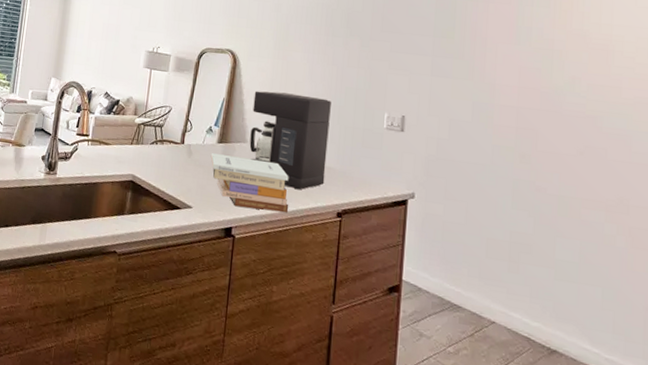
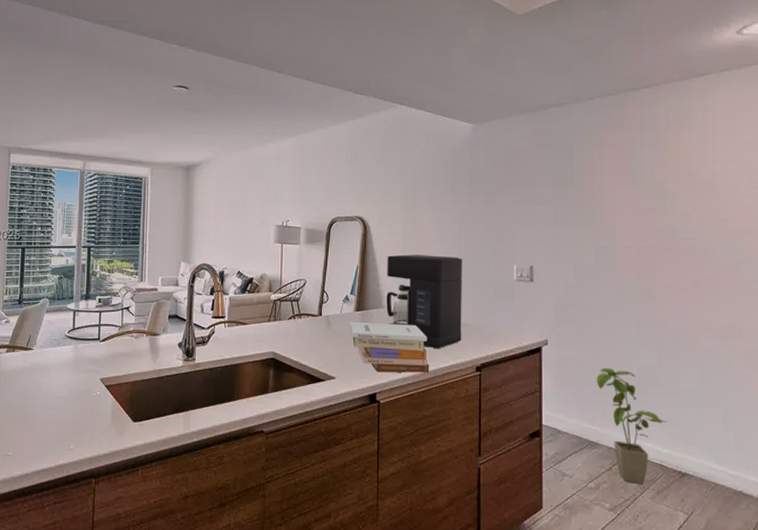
house plant: none [463,228,539,357] -> present [596,368,667,485]

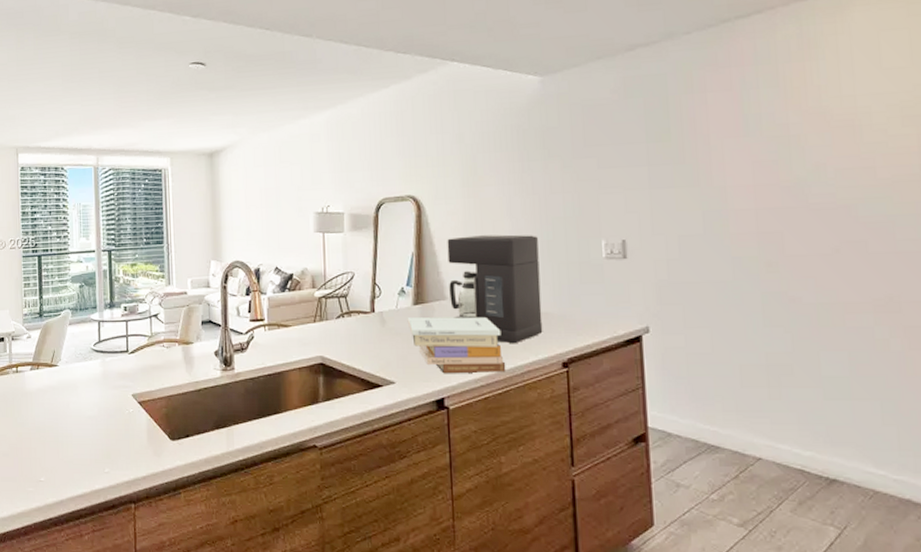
house plant: present [596,368,667,485] -> none [713,357,807,495]

